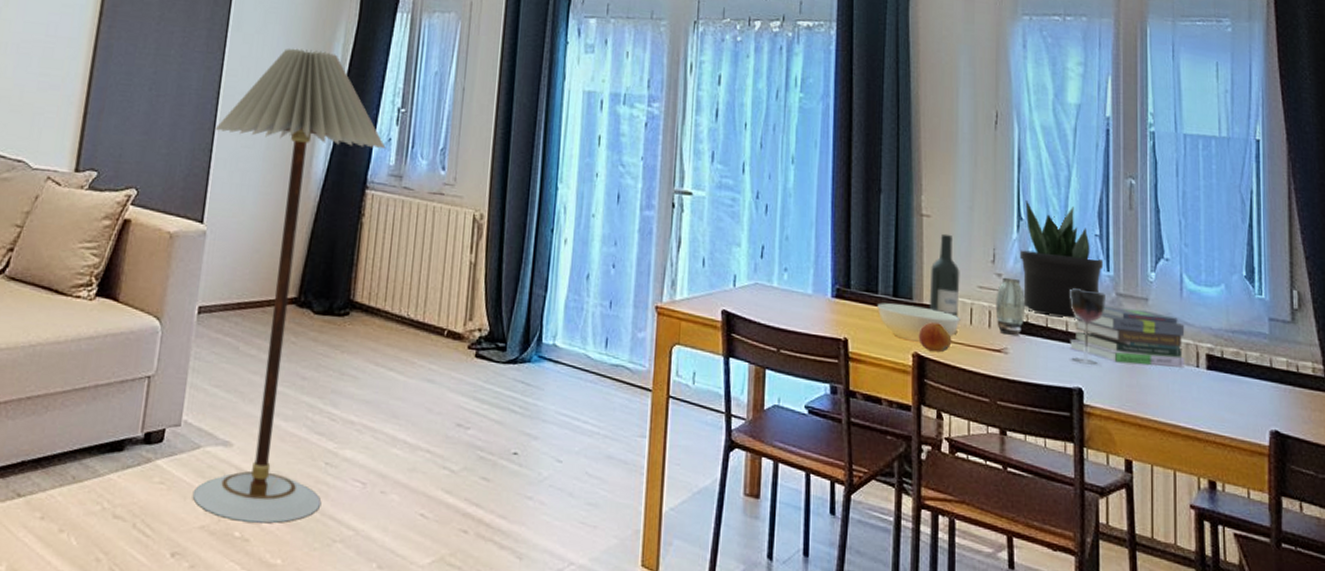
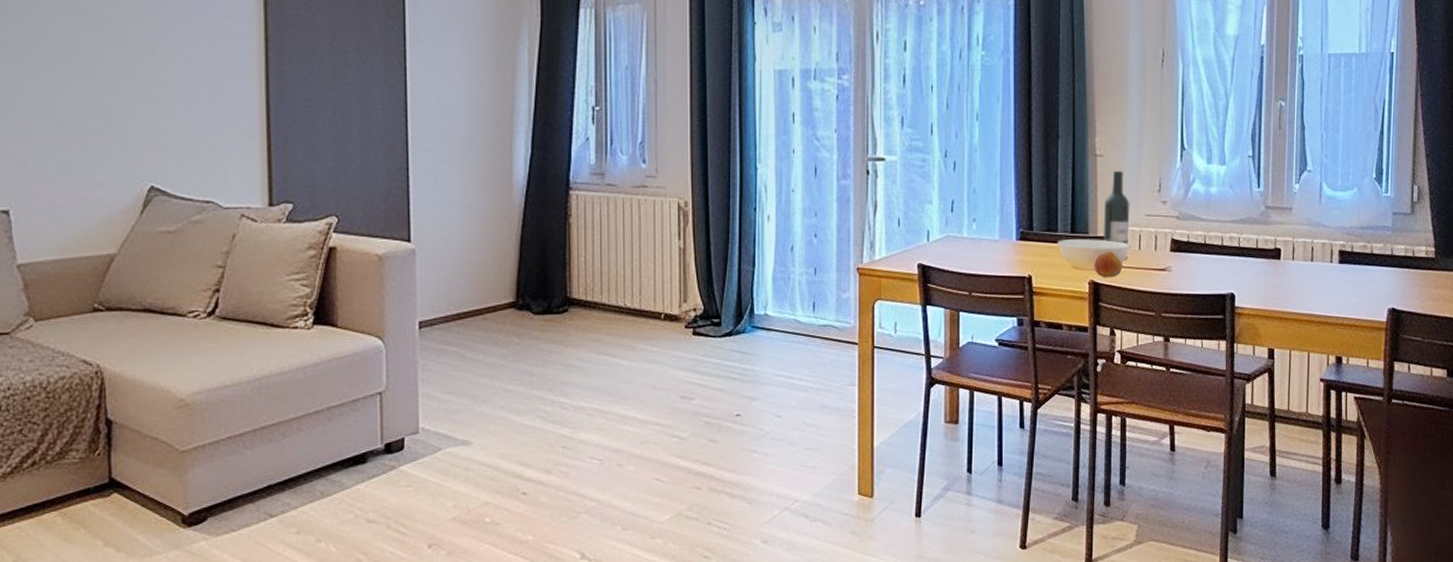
floor lamp: present [192,48,386,524] -> none [408,56,585,509]
vase: present [995,277,1026,337] -> none [1161,203,1187,255]
planter: present [1019,200,1103,319] -> none [1182,131,1254,234]
wineglass: present [1070,288,1107,367] -> none [1224,206,1257,273]
books: present [1070,306,1185,368] -> none [1224,218,1322,267]

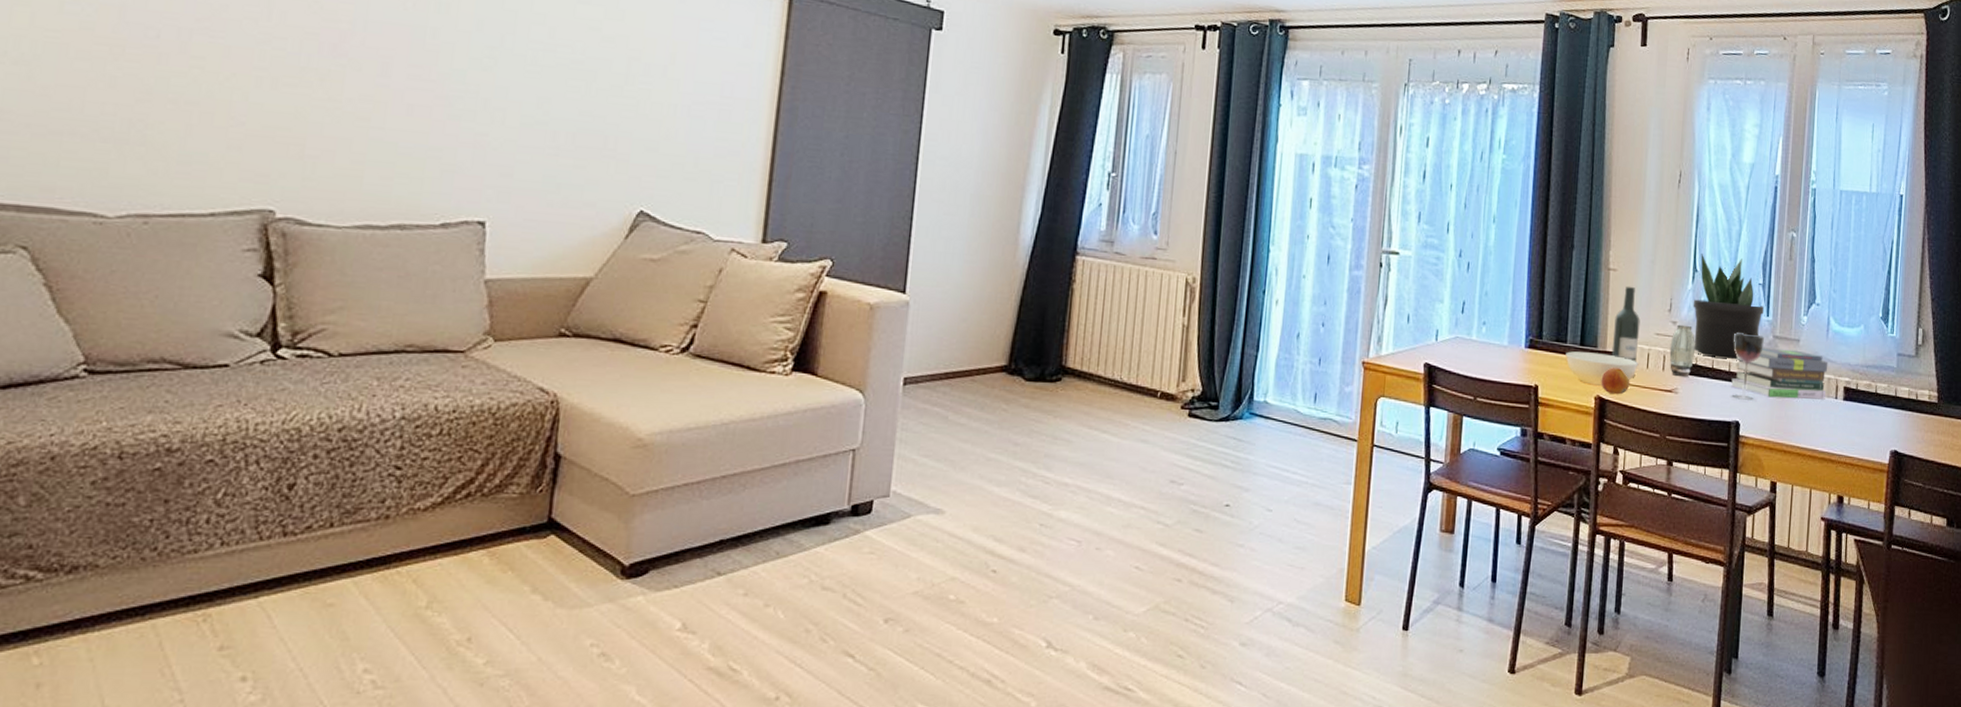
vase: none [1161,203,1187,255] -> present [1669,324,1696,378]
planter: none [1182,131,1254,234] -> present [1693,254,1764,360]
wineglass: none [1224,206,1257,273] -> present [1730,332,1765,402]
books: none [1224,218,1322,267] -> present [1731,347,1828,400]

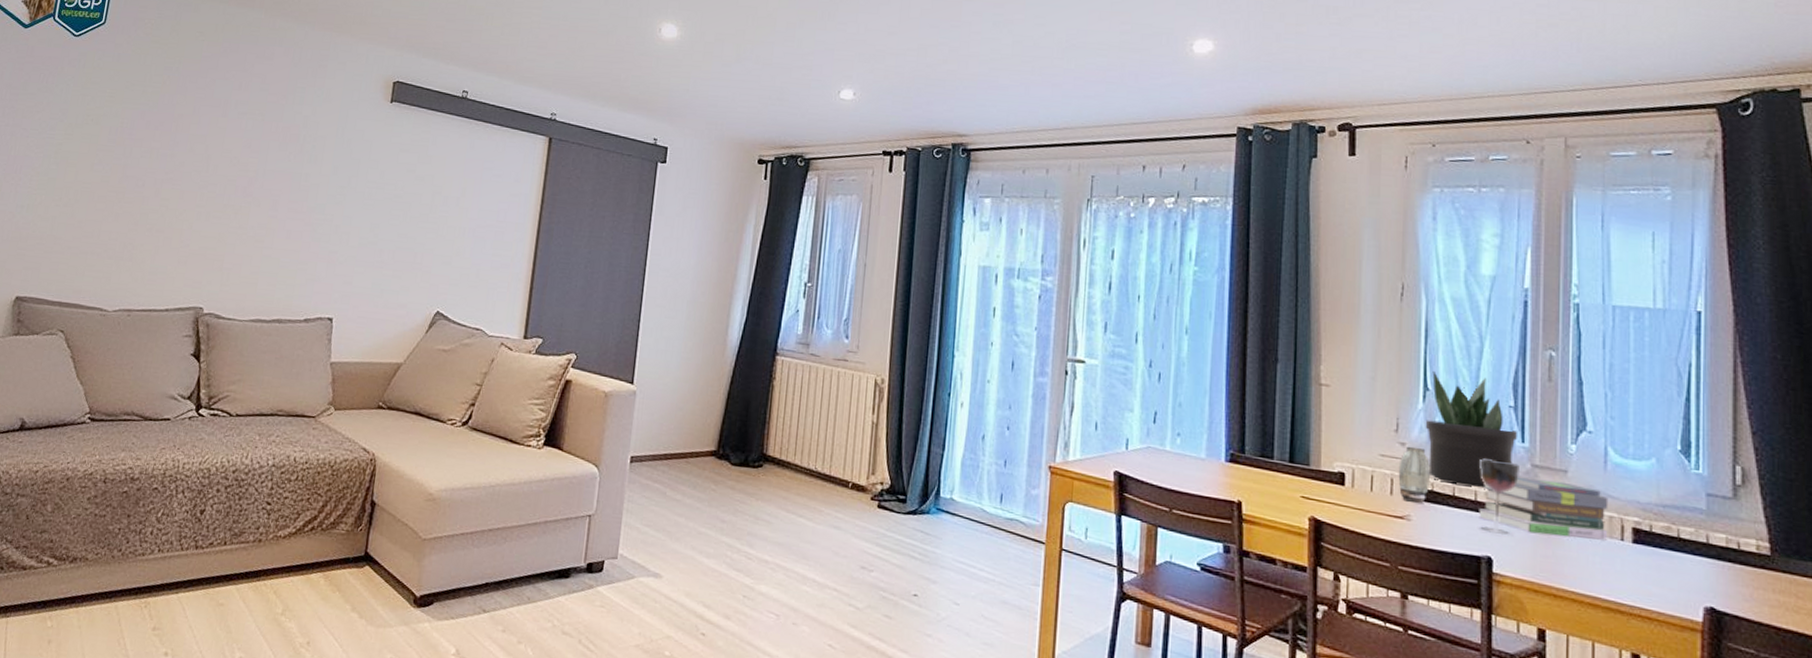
bowl: present [1565,351,1639,387] -> none [1272,468,1361,508]
fruit: present [1601,367,1630,395] -> none [1315,488,1351,518]
wine bottle: present [1611,286,1640,378] -> none [1327,402,1361,501]

